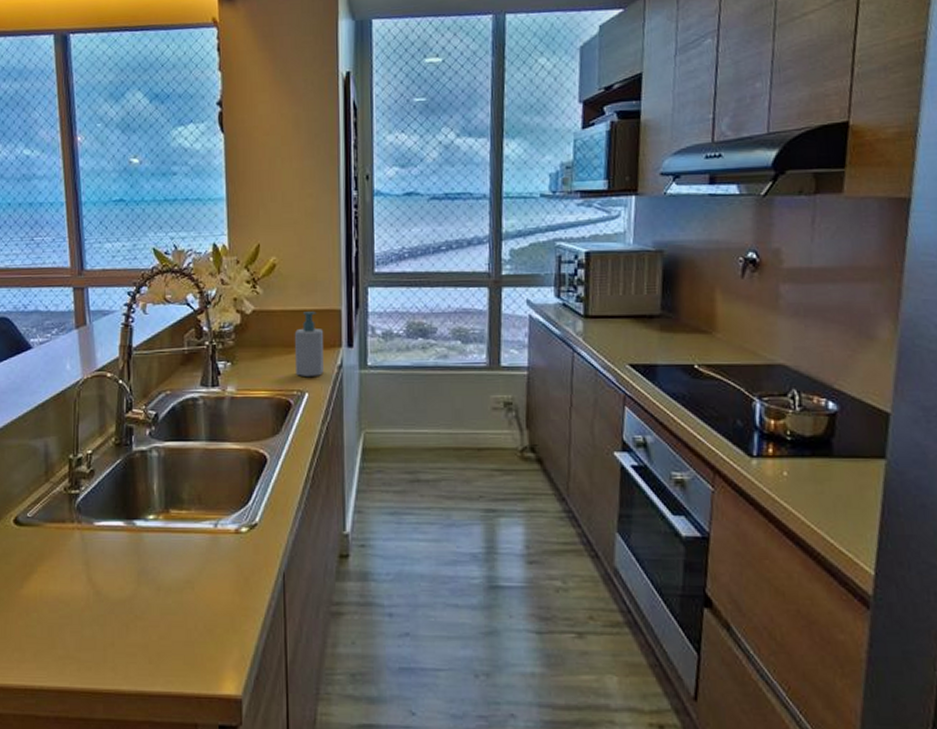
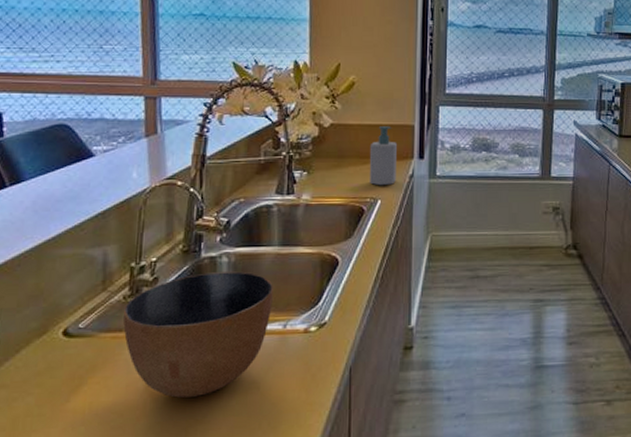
bowl: none [64,466,203,592] -> present [123,271,273,398]

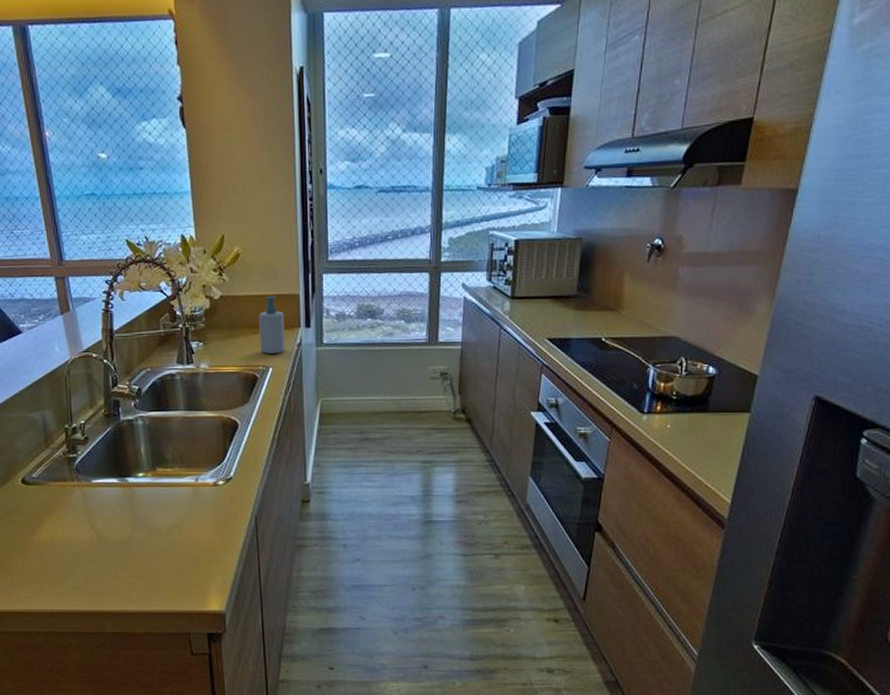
bowl: present [123,271,273,398] -> none [64,432,185,535]

